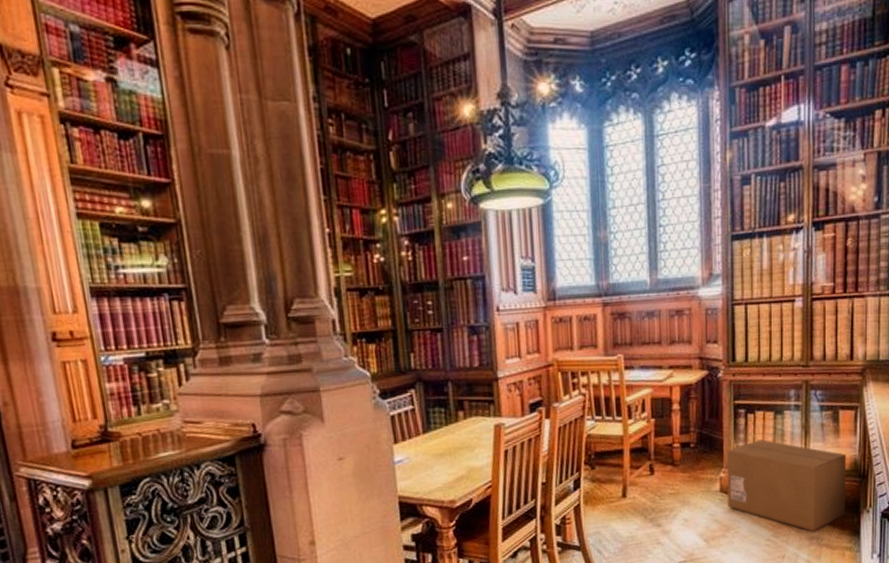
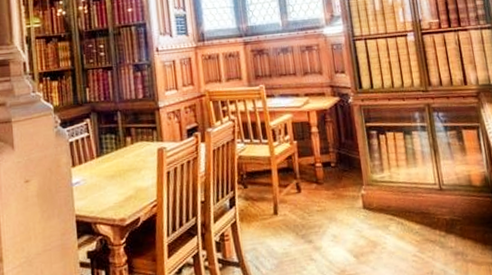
box: present [726,439,847,531] -> none [365,158,485,247]

